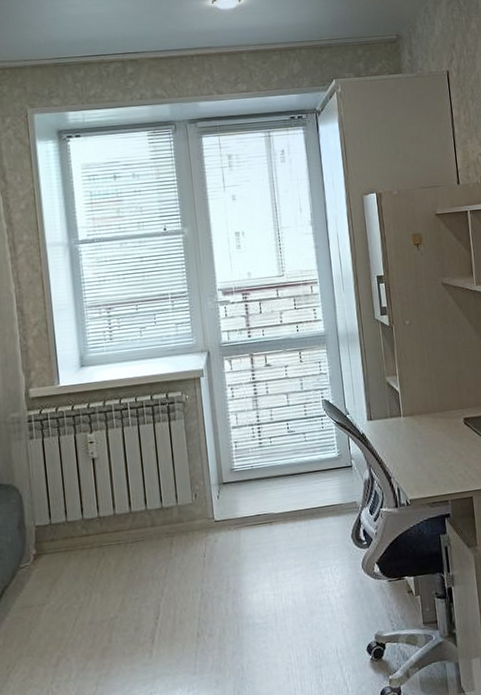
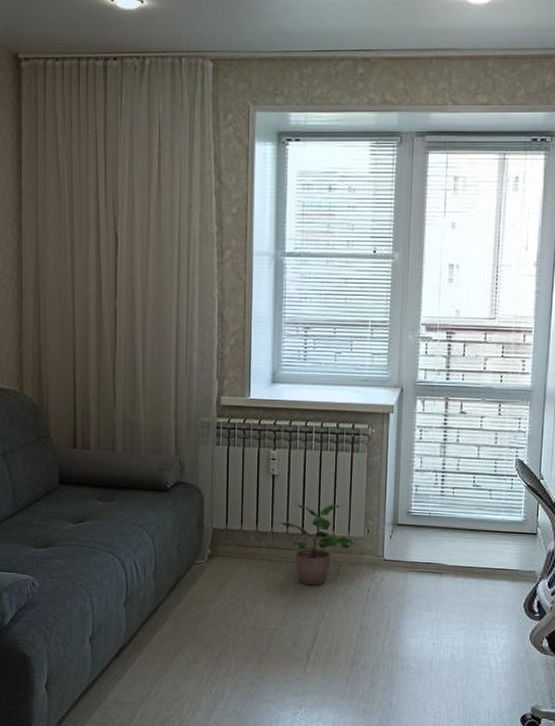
potted plant: none [106,476,183,565] -> present [280,504,353,586]

